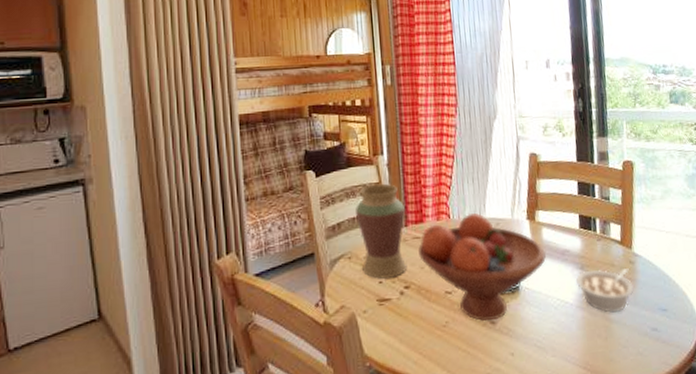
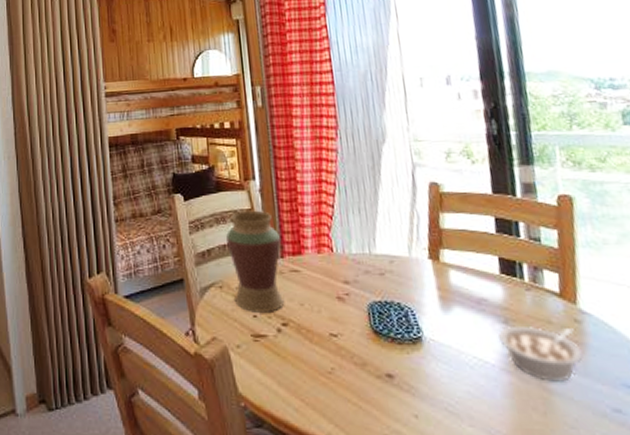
fruit bowl: present [418,213,546,322] -> none [297,248,456,374]

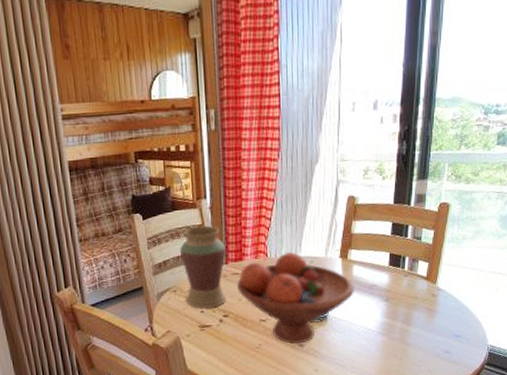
fruit bowl: none [297,248,456,374] -> present [237,252,354,345]
legume: present [498,327,583,382] -> none [381,301,433,338]

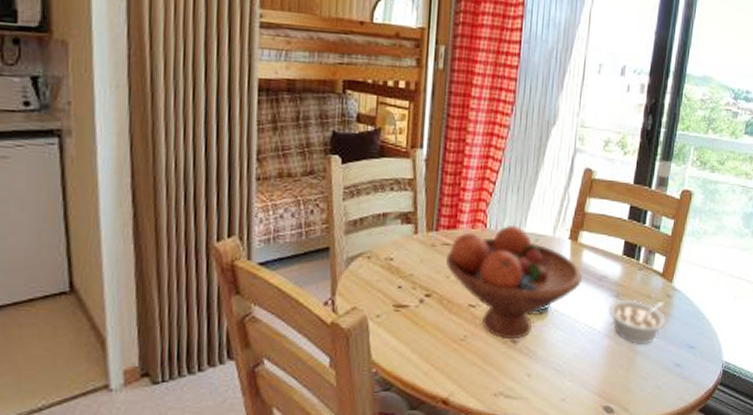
vase: present [180,225,227,309] -> none [382,180,438,284]
legume: none [381,301,433,338] -> present [609,300,666,344]

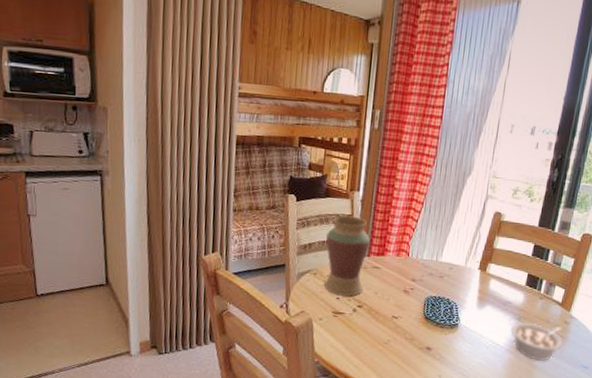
vase: none [382,180,438,284] -> present [324,215,370,297]
fruit bowl: present [446,226,582,340] -> none [375,256,489,347]

